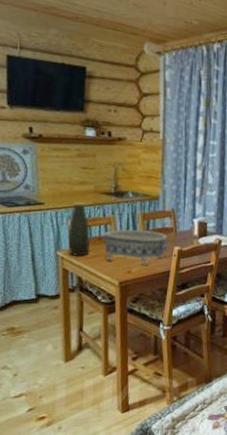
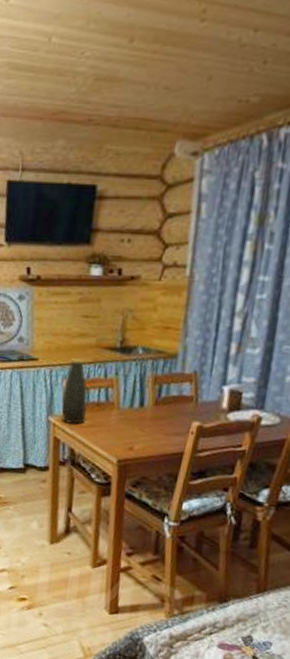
decorative bowl: present [102,229,169,265] -> none [101,394,186,442]

